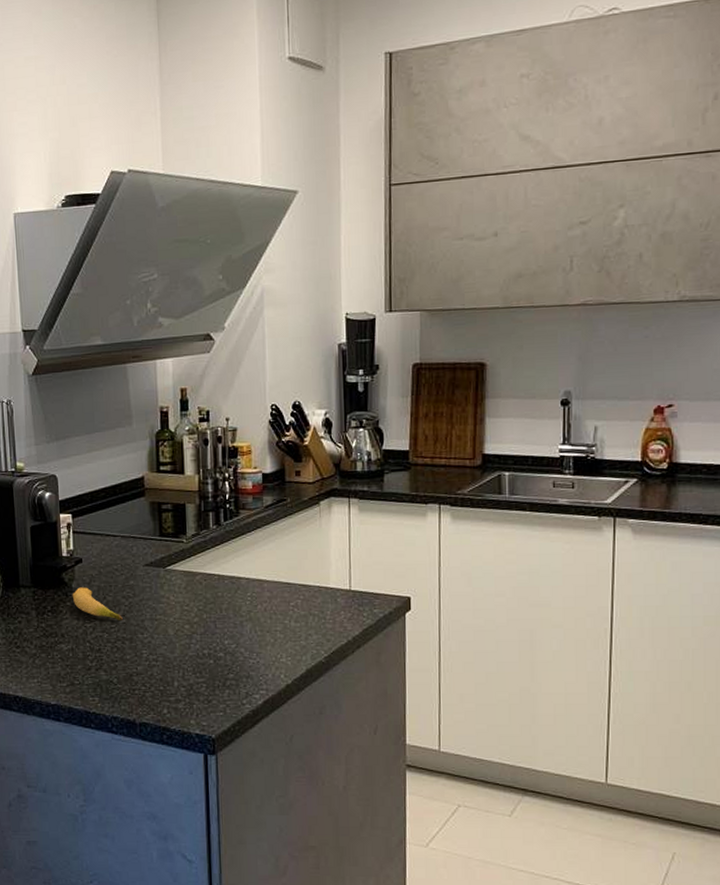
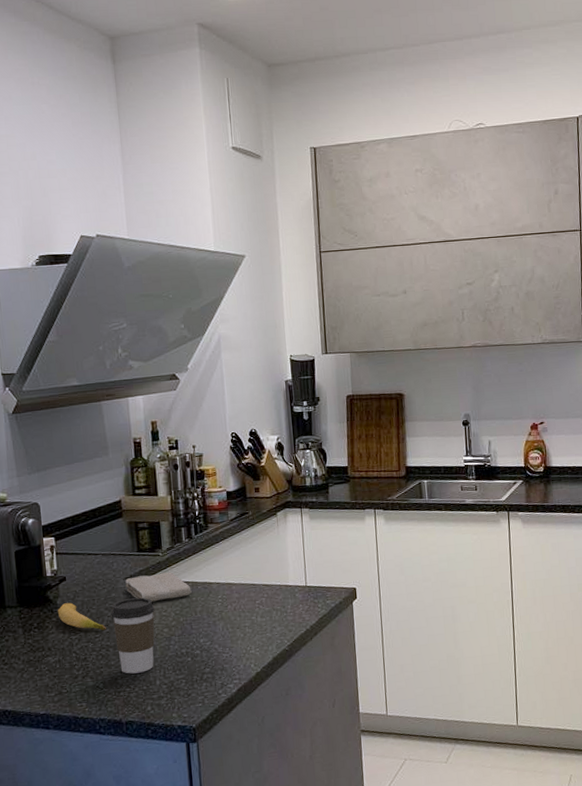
coffee cup: none [128,588,176,671] -> present [110,597,155,674]
washcloth: none [145,561,217,594] -> present [125,572,192,602]

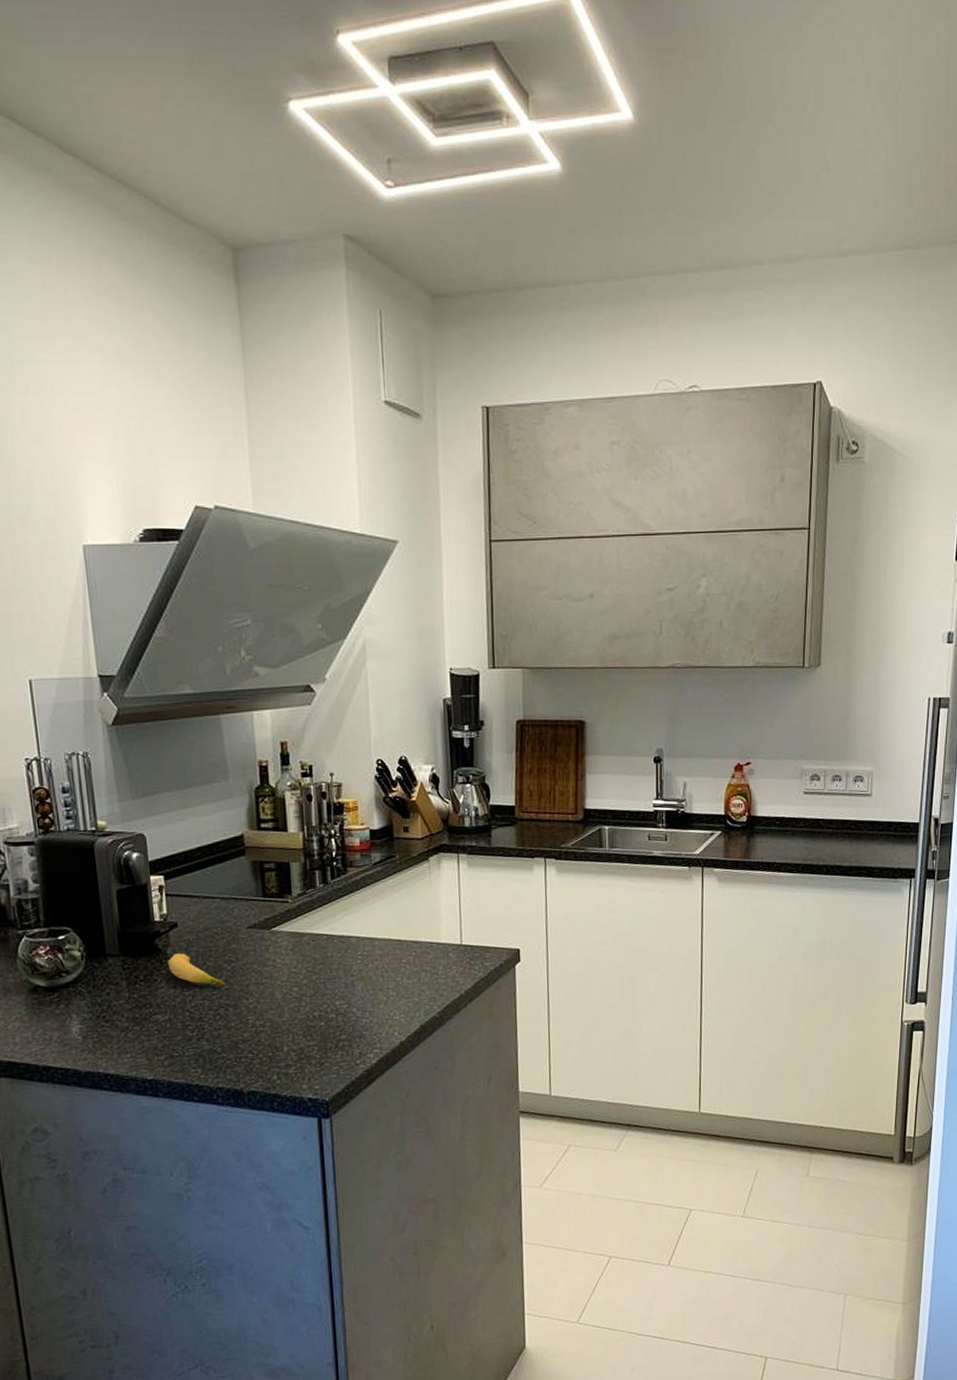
coffee cup: present [110,597,155,674] -> none [230,950,283,1038]
washcloth: present [125,572,192,602] -> none [248,922,326,956]

